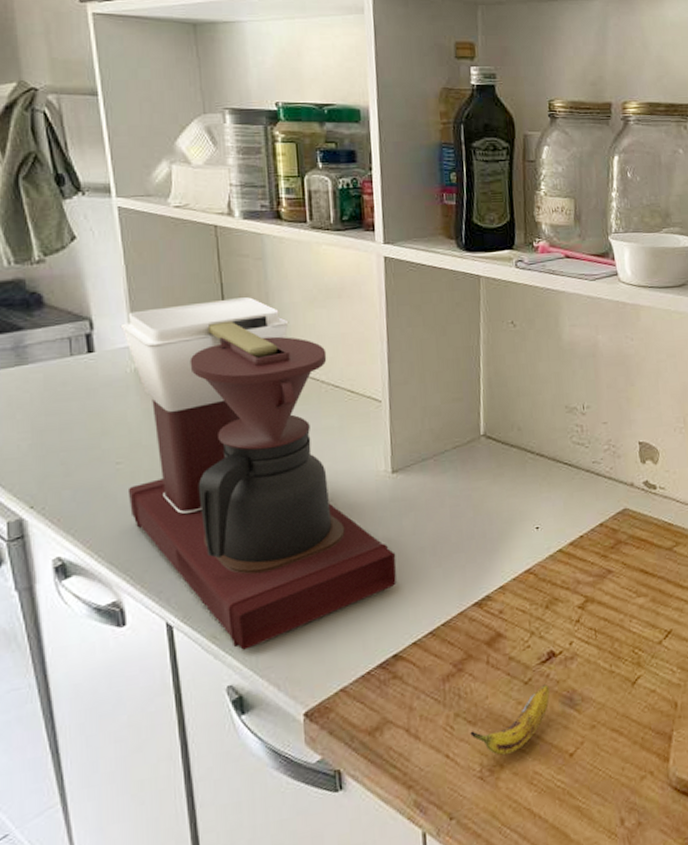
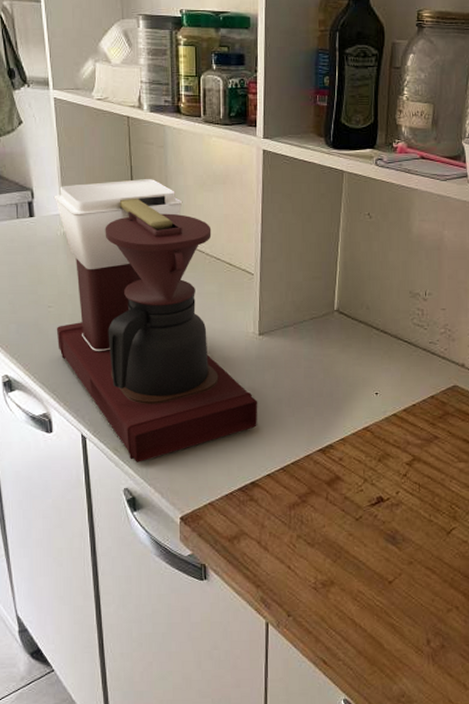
banana: present [470,684,550,756] -> none [309,523,376,573]

